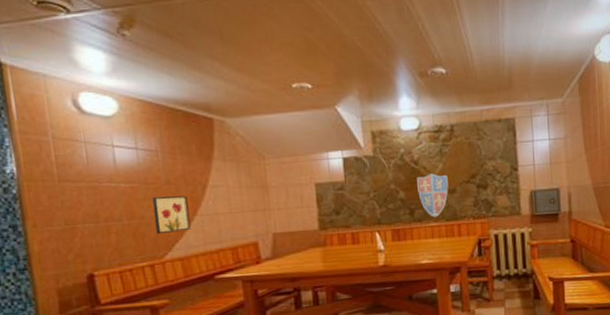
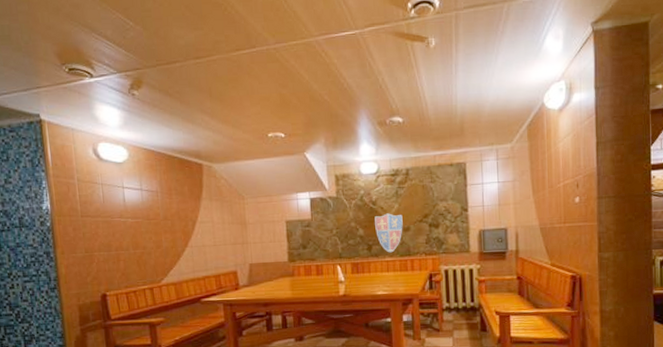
wall art: present [152,196,191,235] -> none [153,230,183,263]

